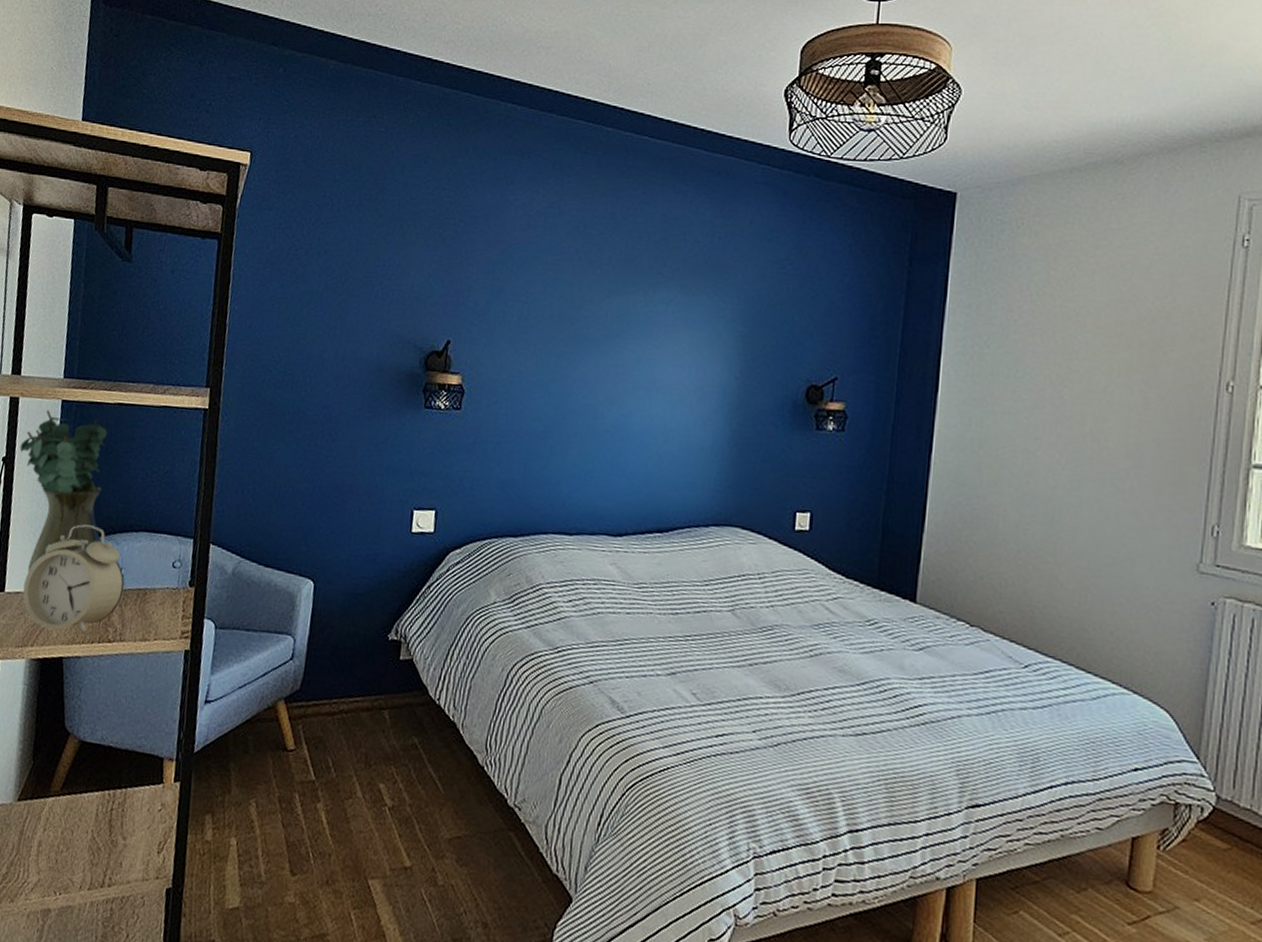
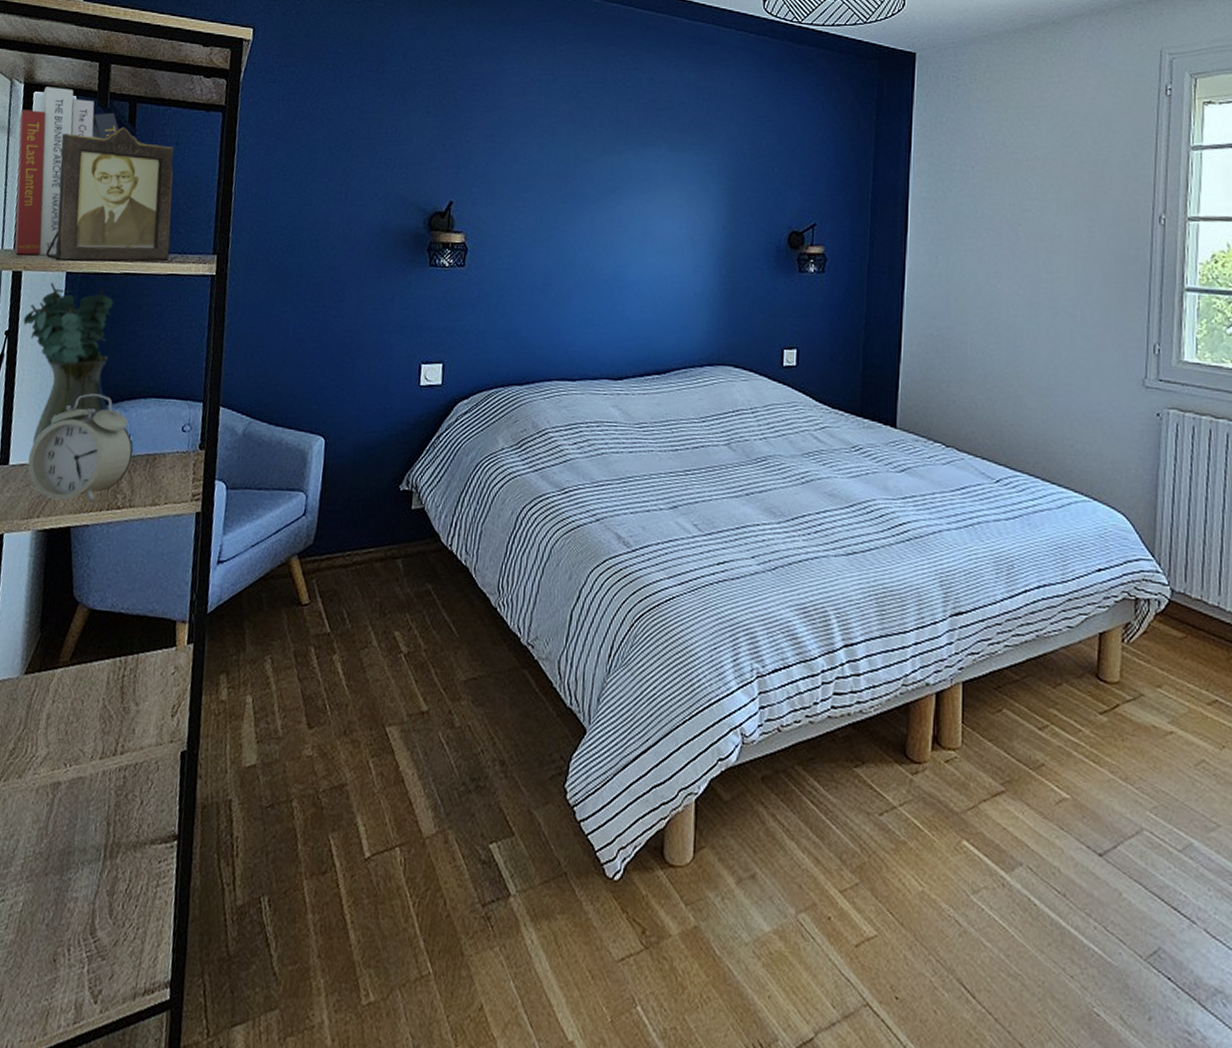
books: none [11,209,115,384] -> present [14,87,119,257]
photo frame: none [42,253,169,393] -> present [46,127,174,262]

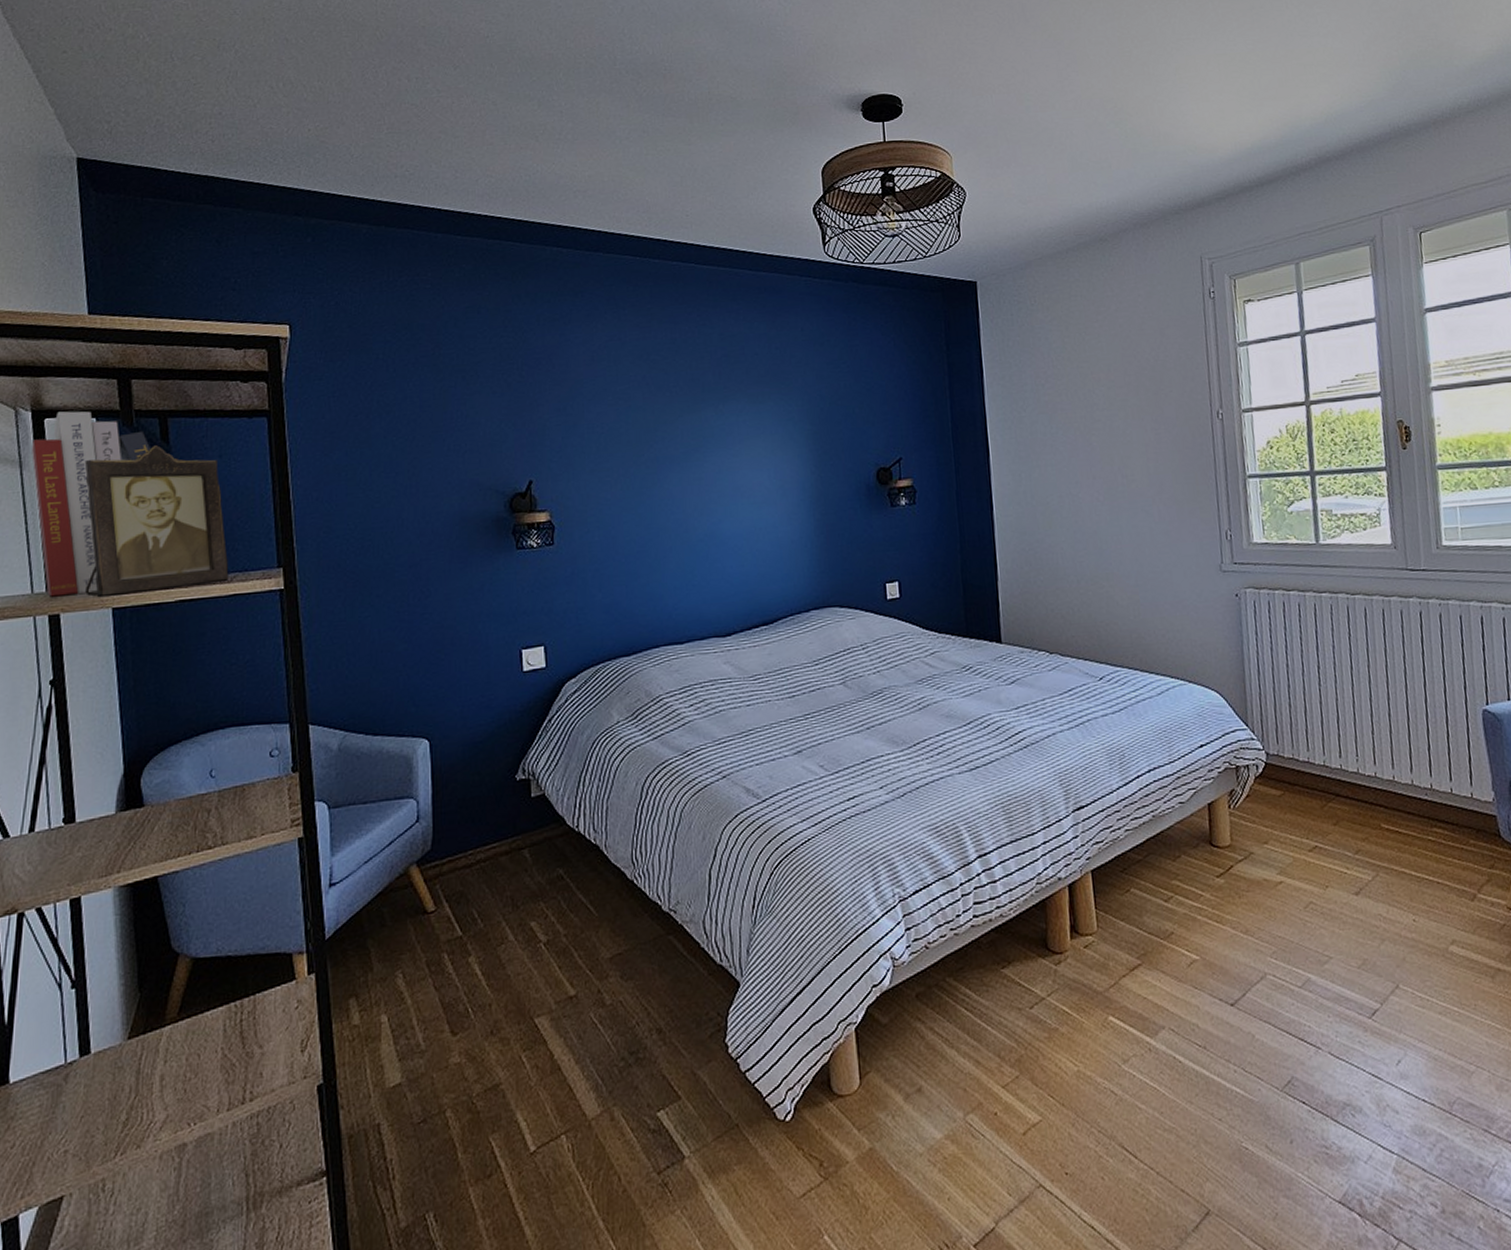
vase: present [23,282,114,445] -> none [69,619,183,797]
alarm clock: present [27,393,134,503] -> none [98,732,218,853]

